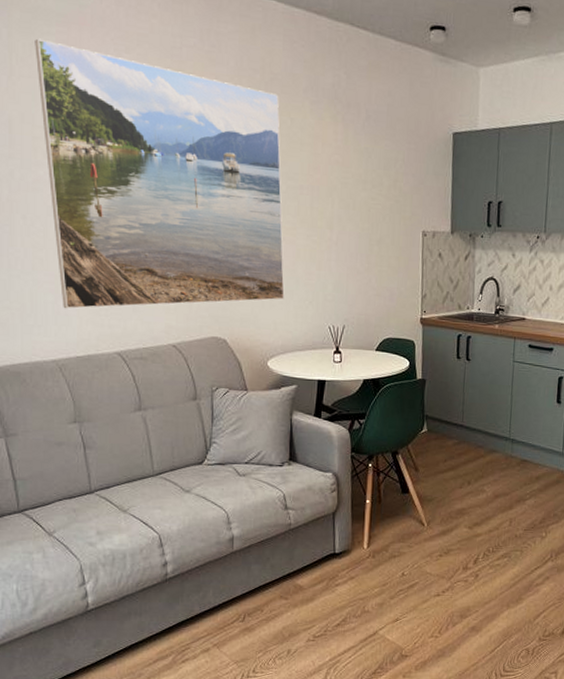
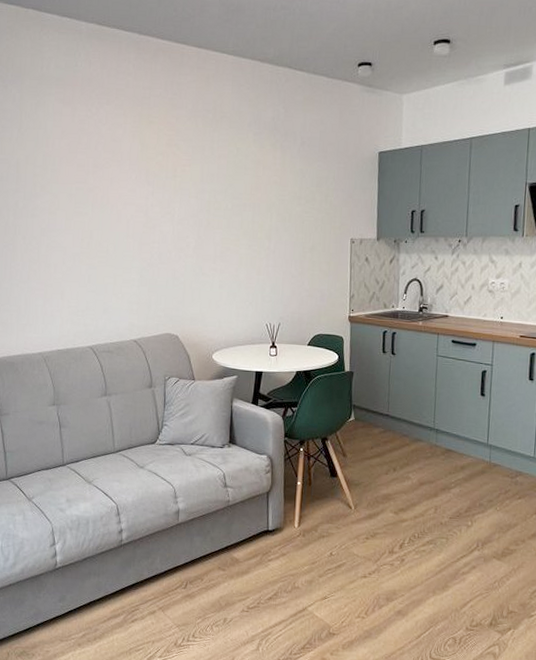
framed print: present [35,38,285,309] -> none [39,99,229,311]

